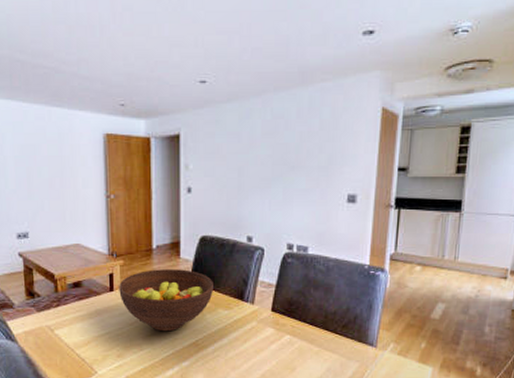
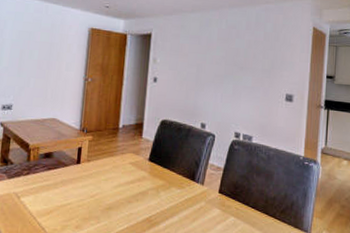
fruit bowl: present [119,269,213,332] -> none [85,146,169,206]

